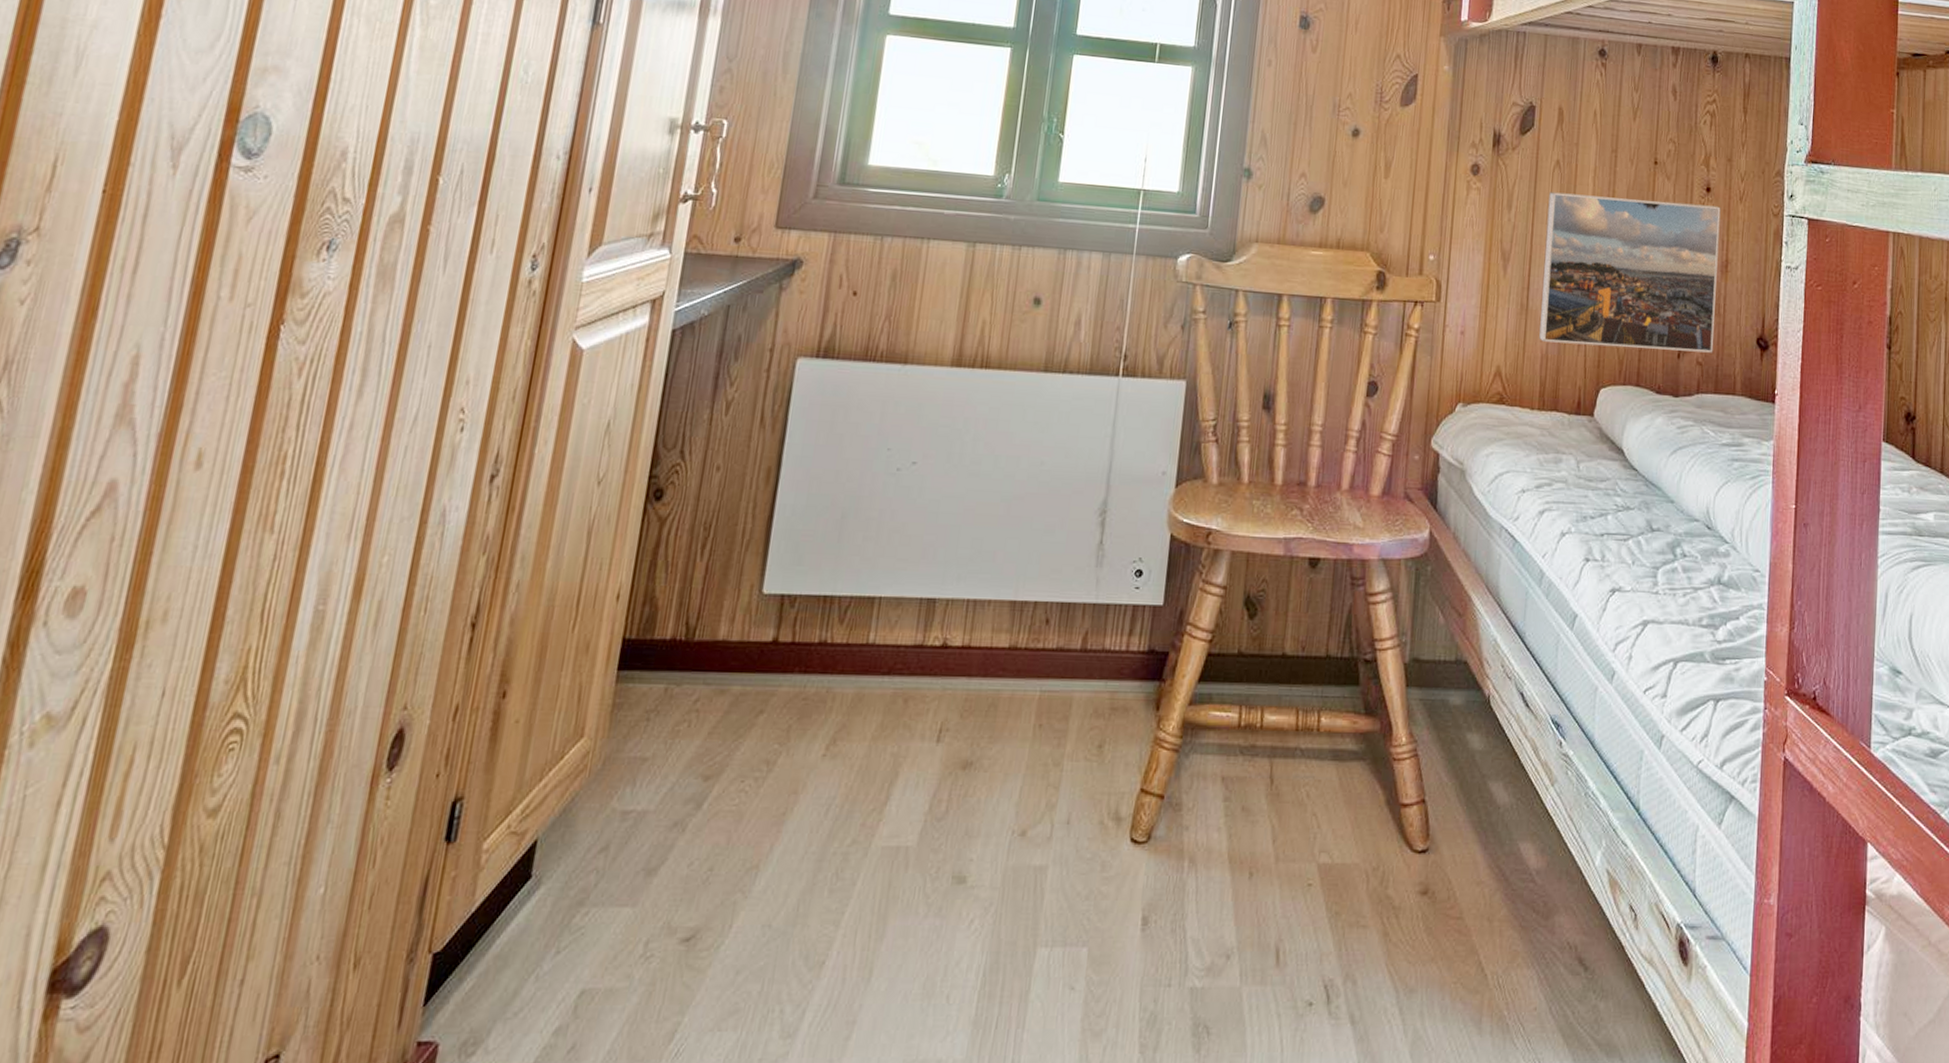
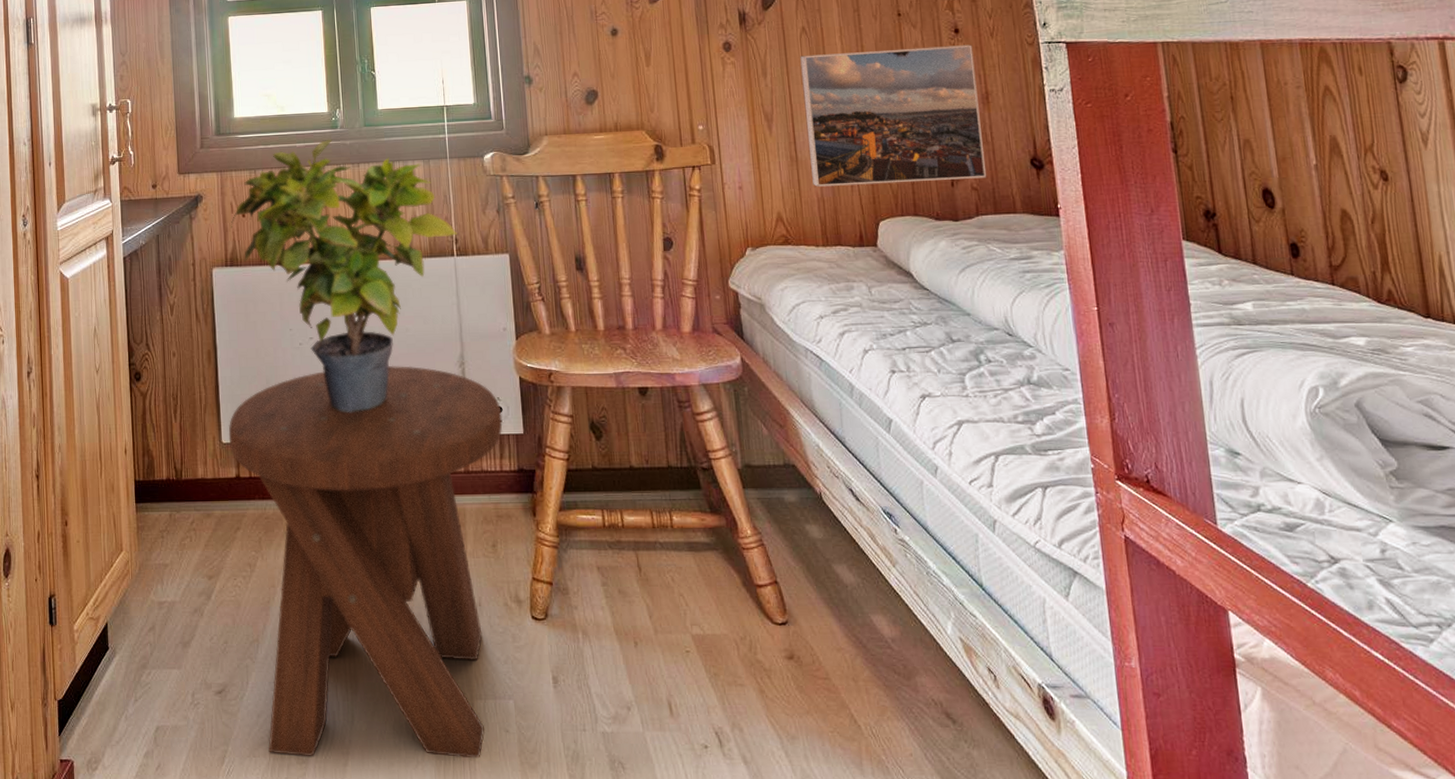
music stool: none [742,506,1141,1028] -> present [228,365,503,759]
potted plant: none [833,209,1128,564] -> present [230,139,457,412]

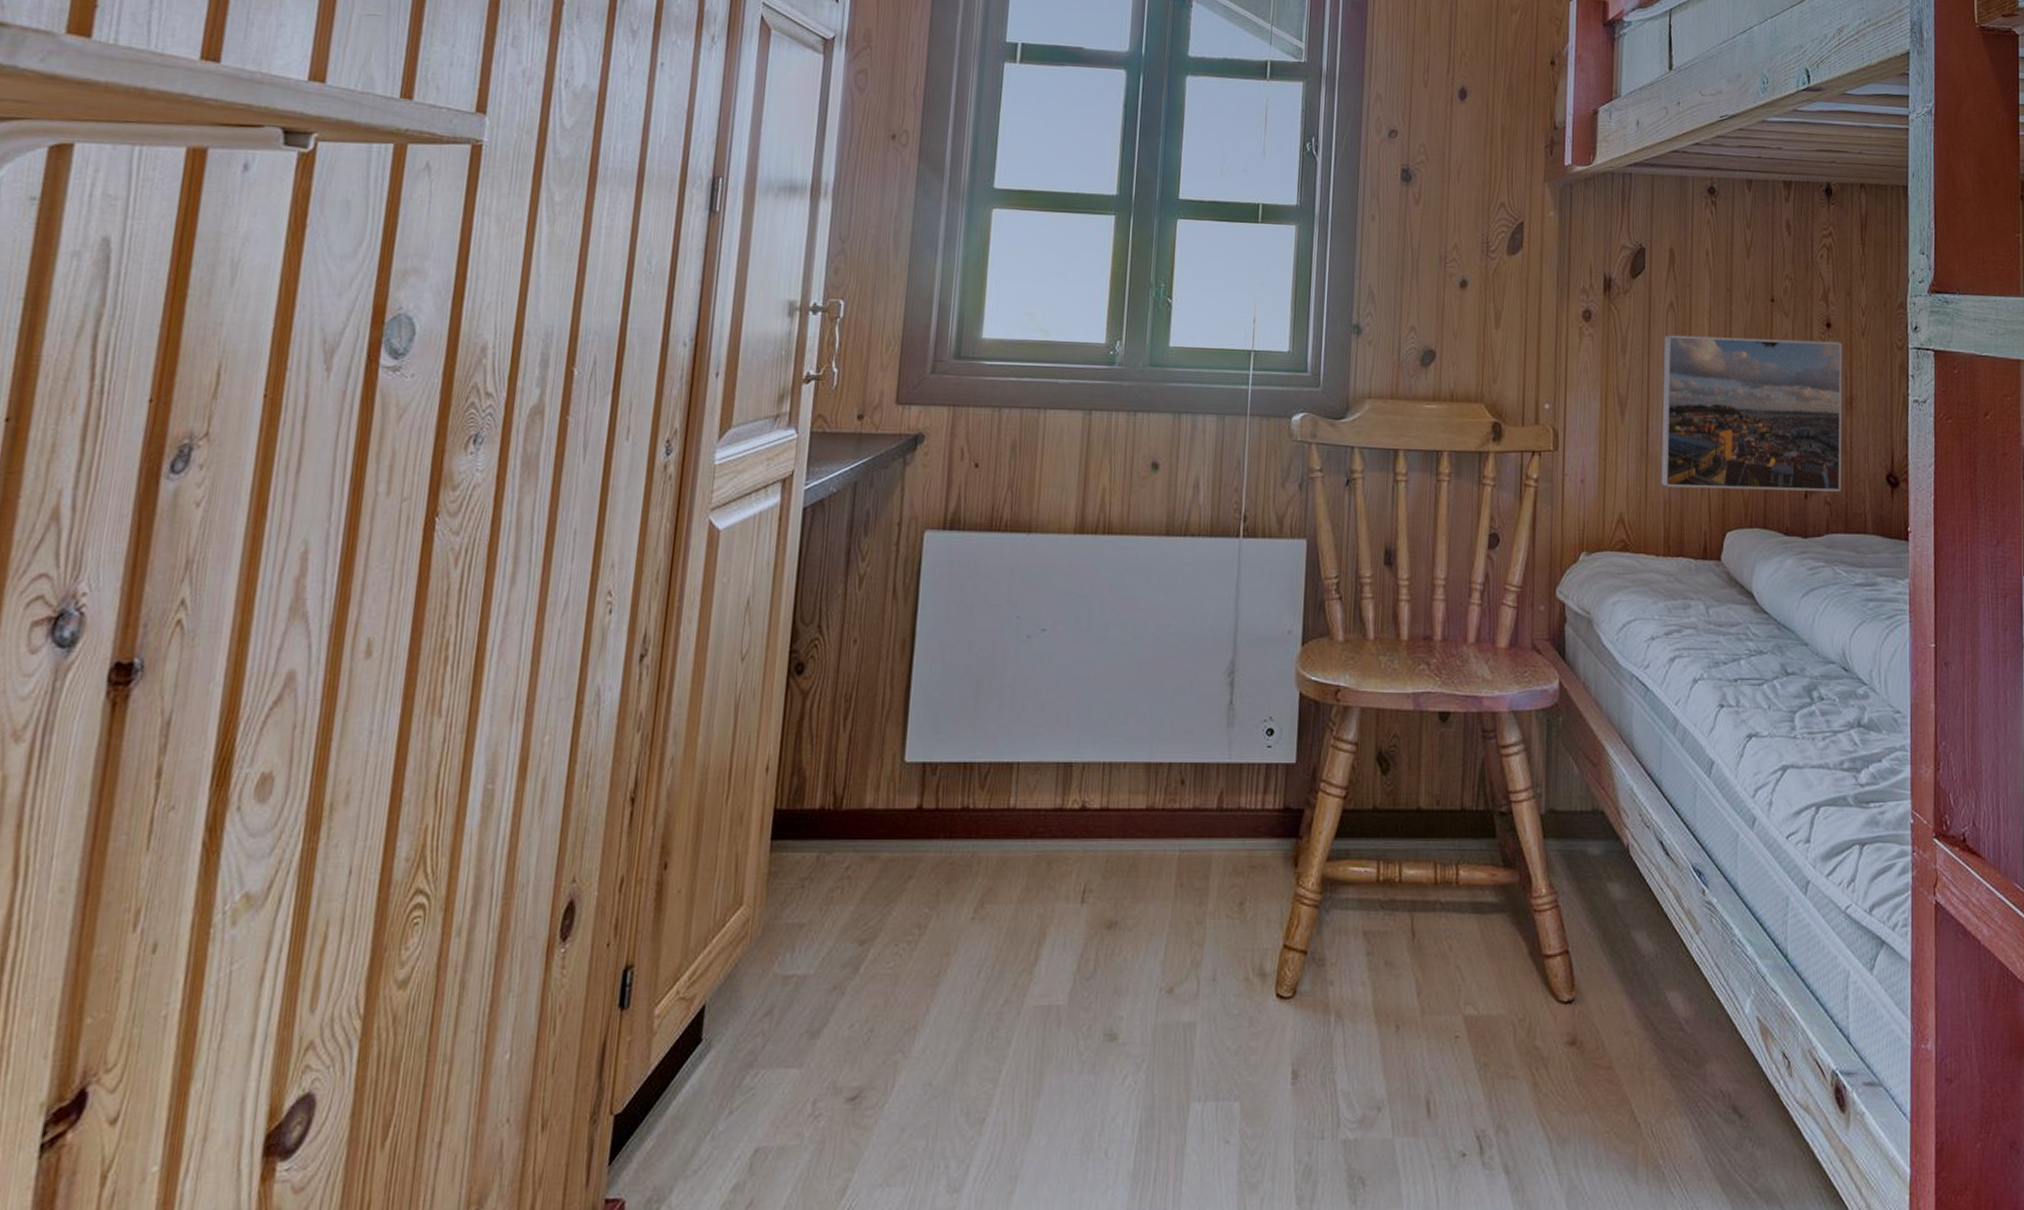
music stool: present [228,365,503,759] -> none [909,670,1273,1183]
potted plant: present [230,139,457,412] -> none [956,377,1247,728]

